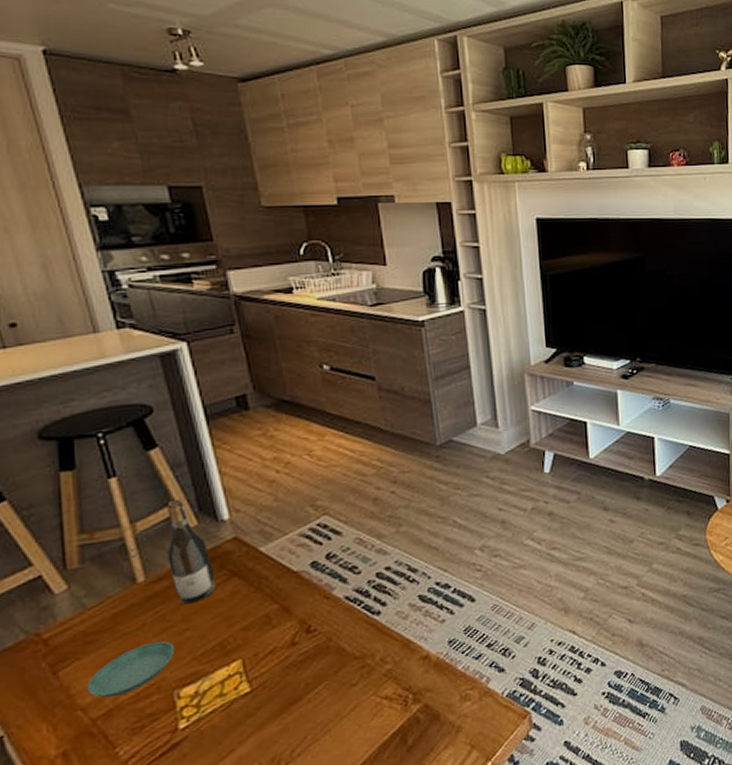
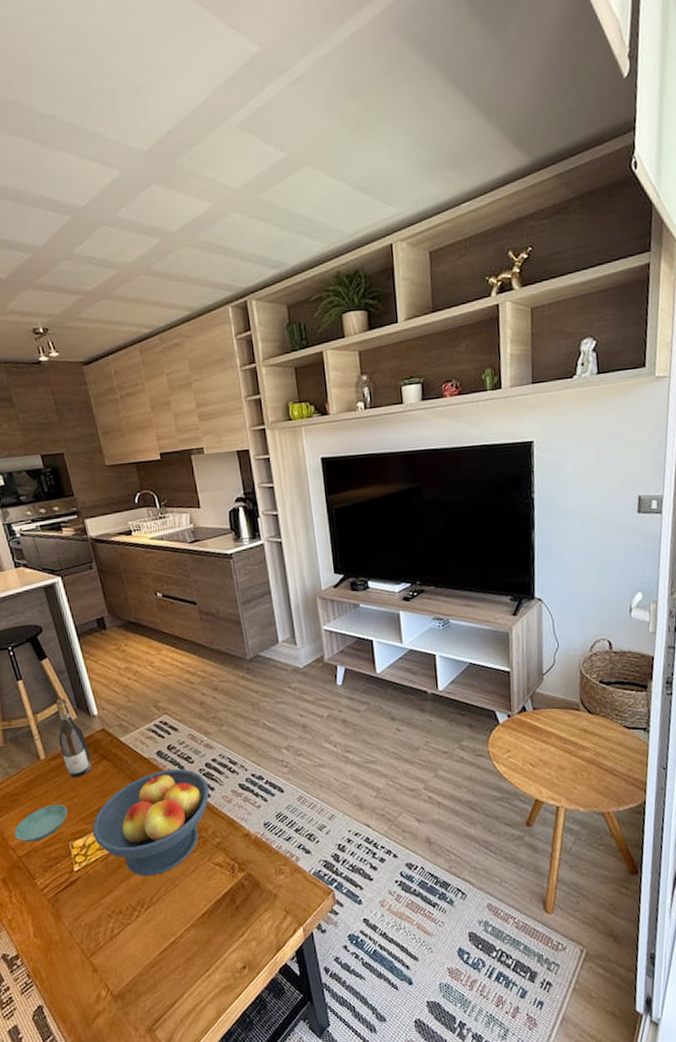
fruit bowl: none [210,582,380,725] -> present [92,769,210,876]

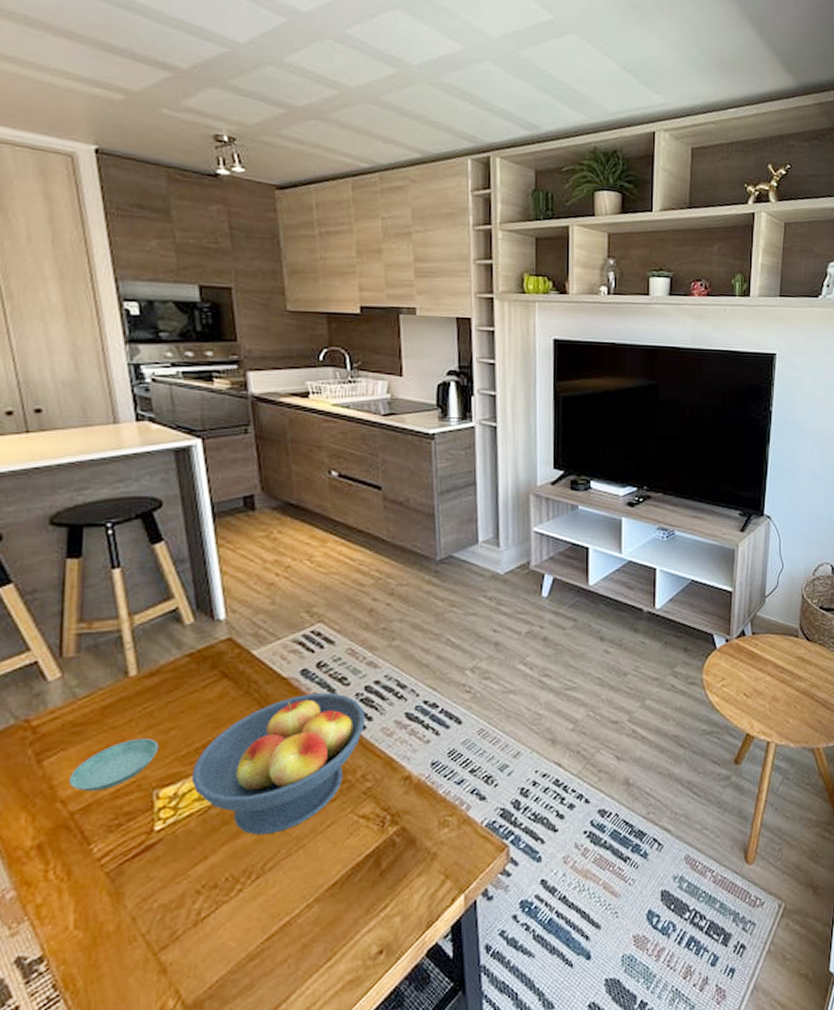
wine bottle: present [56,698,92,778] -> none [161,595,206,702]

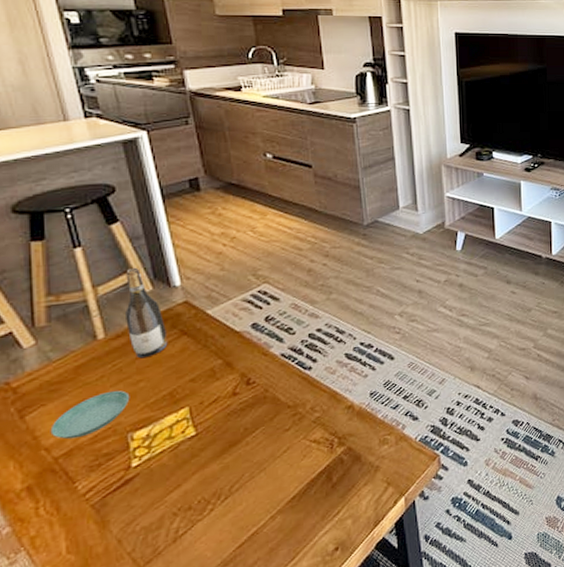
wine bottle: none [161,595,206,702] -> present [125,267,168,359]
fruit bowl: present [191,693,366,835] -> none [161,341,311,464]

